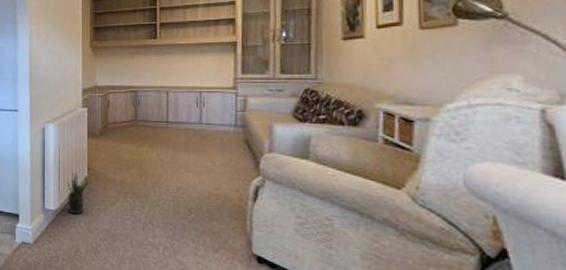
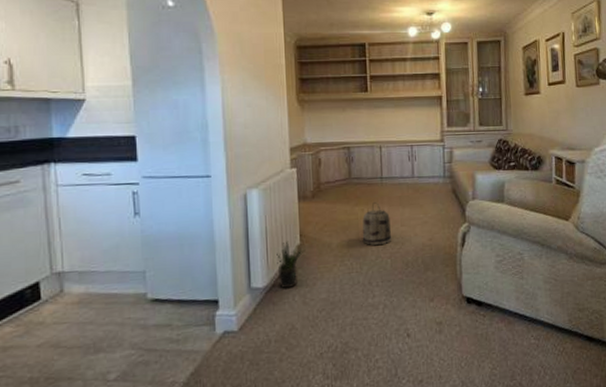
basket: none [145,144,176,187] -> present [362,201,392,245]

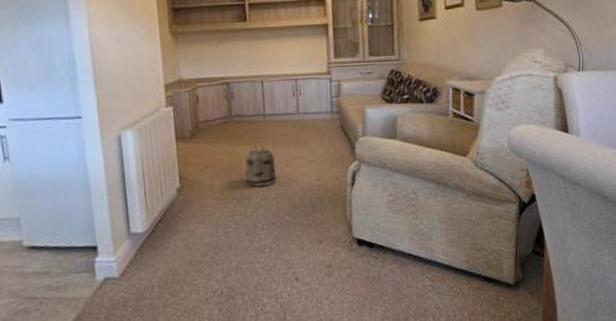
potted plant: present [276,241,304,288] -> none [155,184,185,233]

